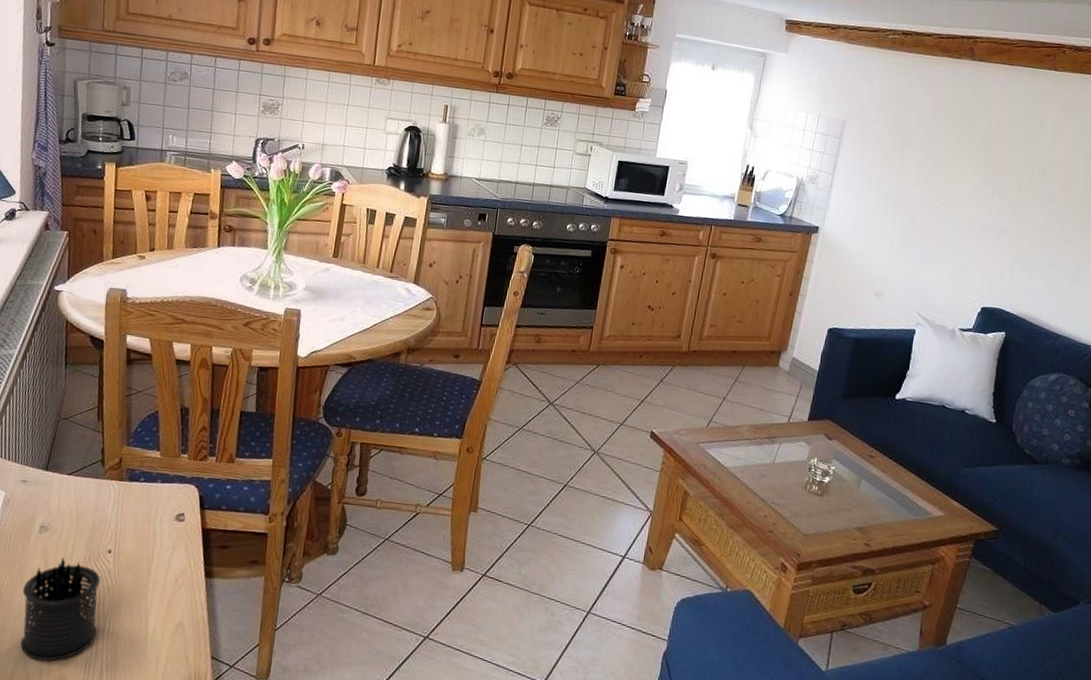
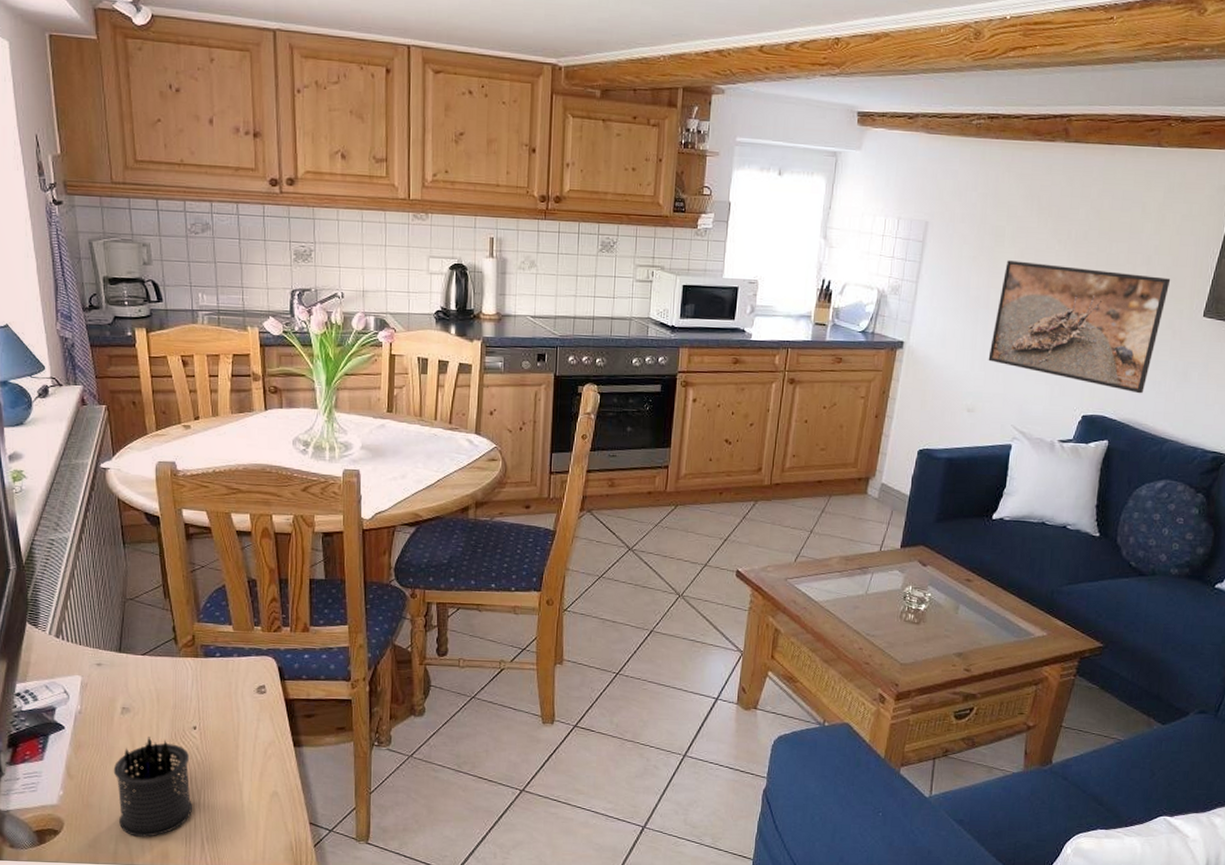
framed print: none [896,160,1064,291] -> present [988,260,1171,394]

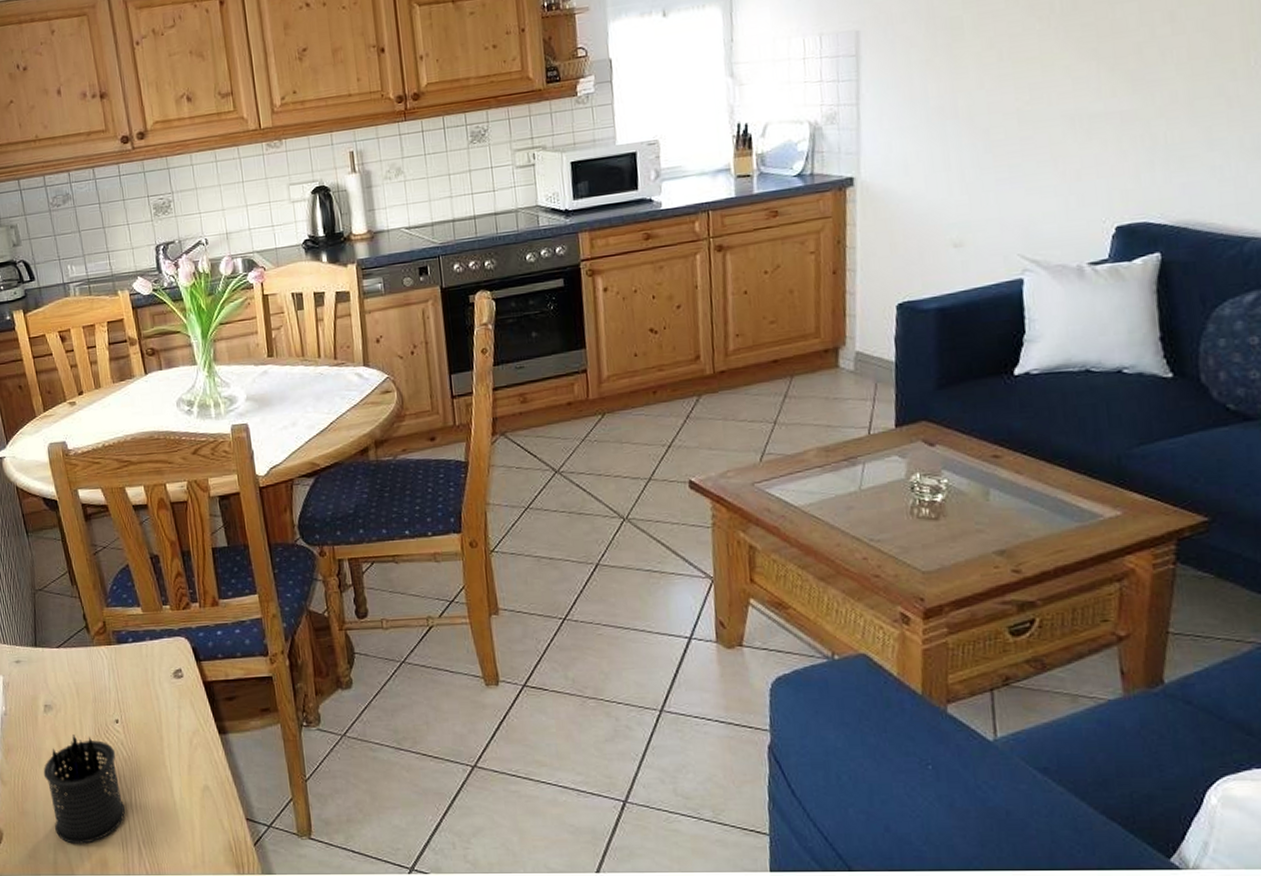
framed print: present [988,260,1171,394] -> none [969,33,1210,187]

